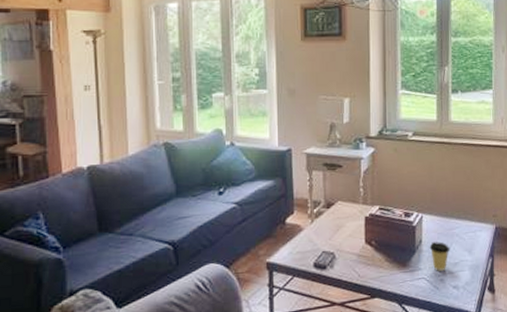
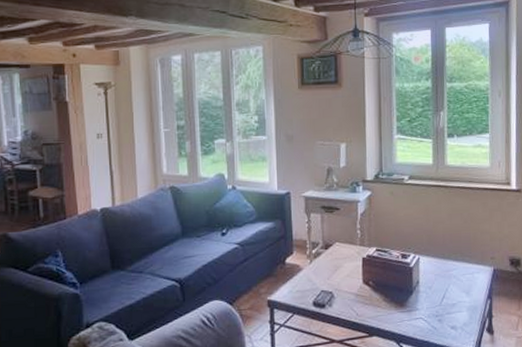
coffee cup: present [429,242,449,271] -> none [426,283,447,312]

